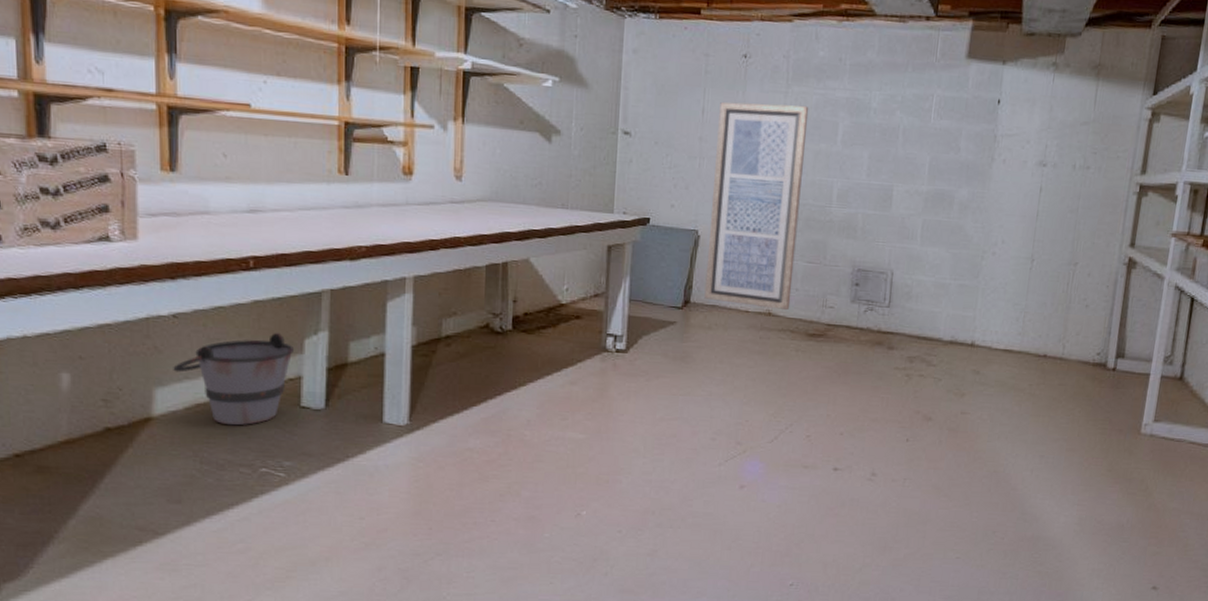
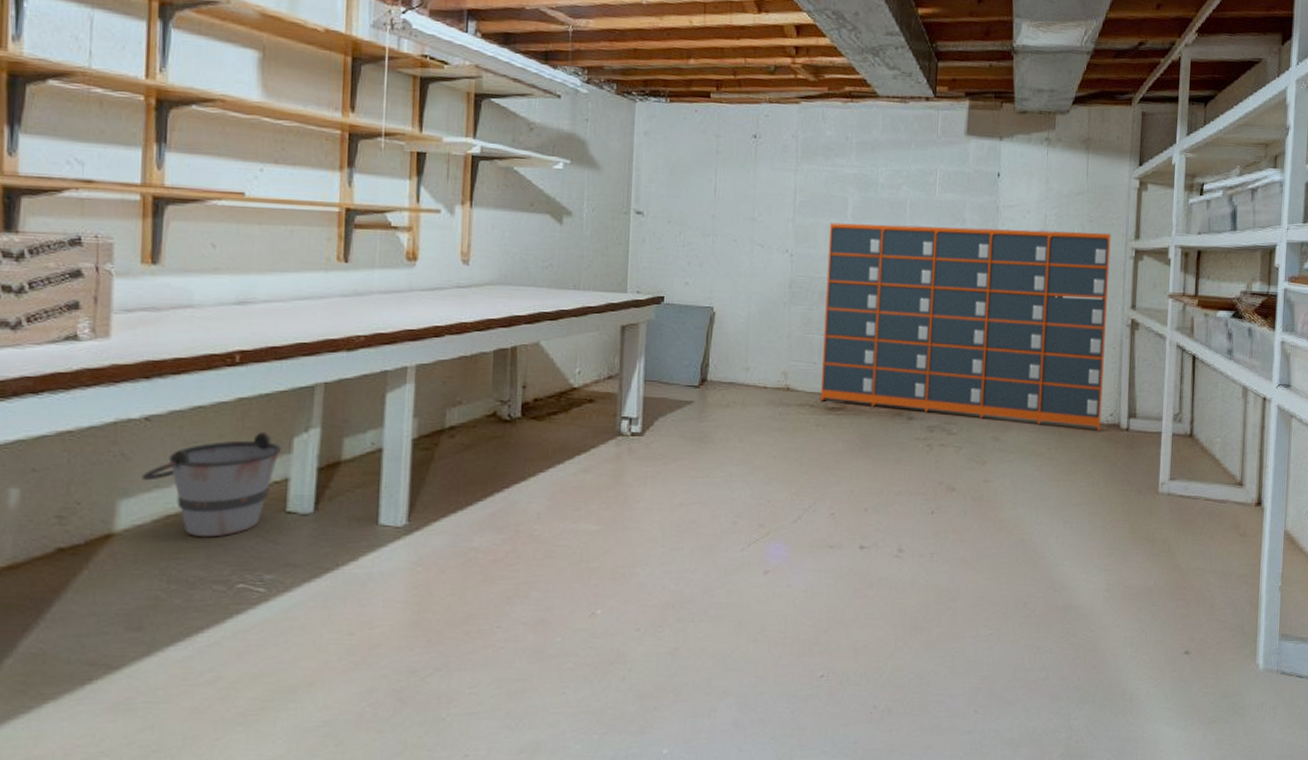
wall art: present [704,102,809,311] -> none [721,180,819,385]
storage cabinet: none [800,148,1116,369] -> present [820,223,1111,431]

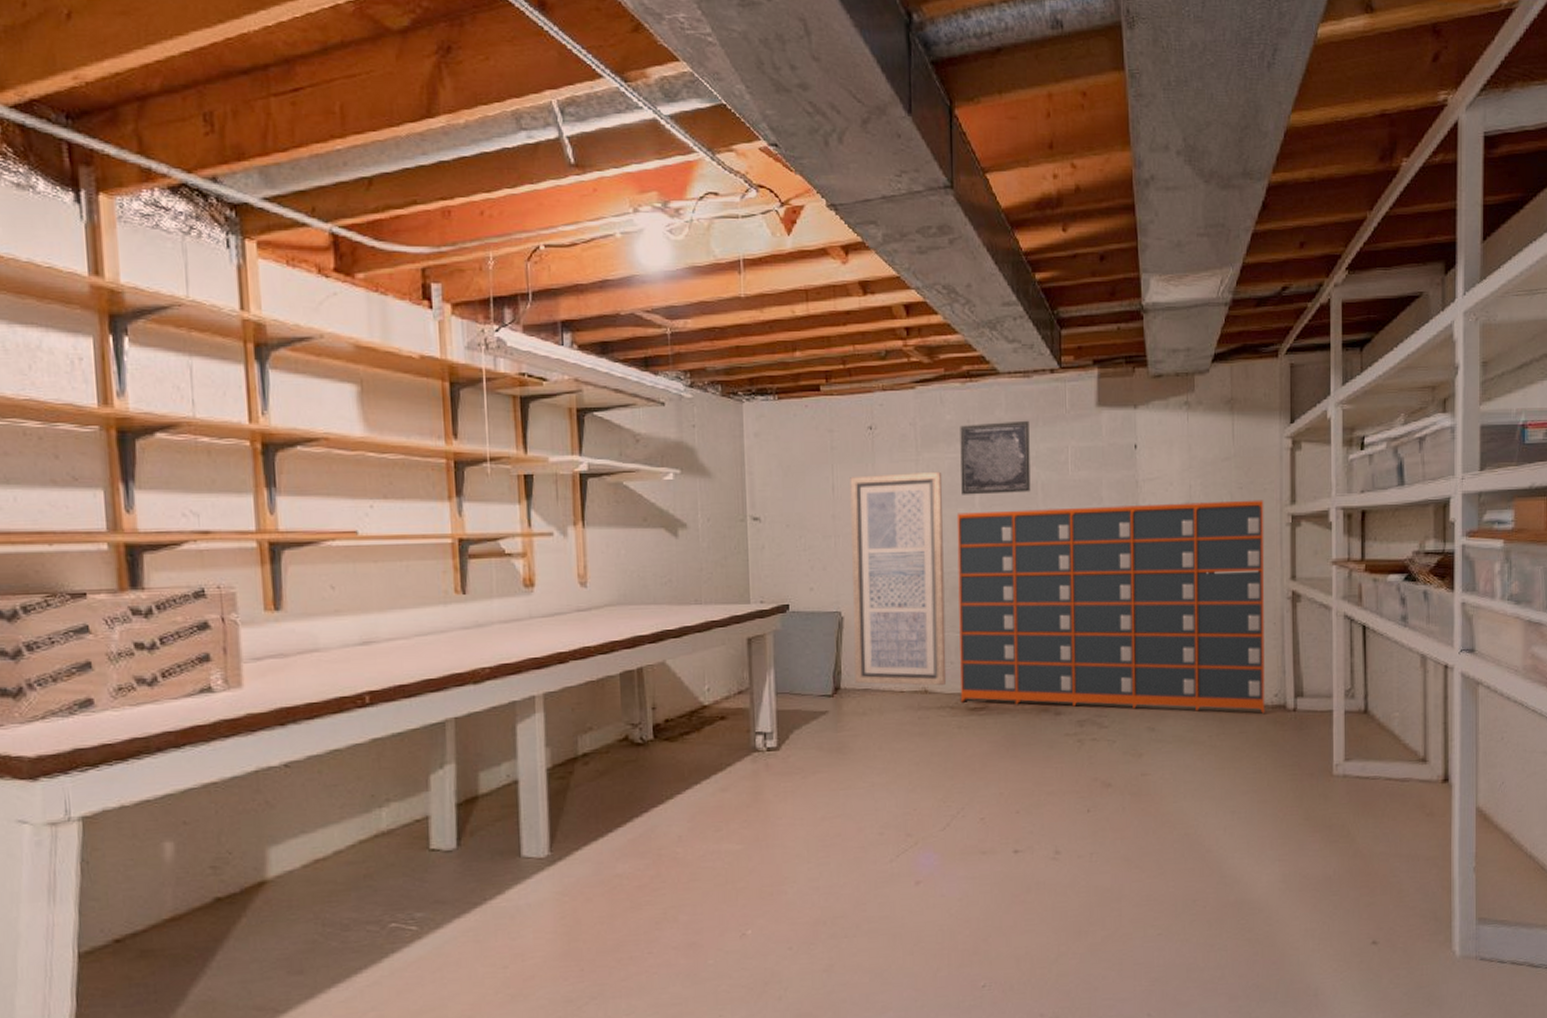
bucket: present [142,431,282,538] -> none [287,770,420,880]
wall art: none [721,180,819,385] -> present [850,471,947,686]
wall art: none [835,141,903,209] -> present [960,420,1031,495]

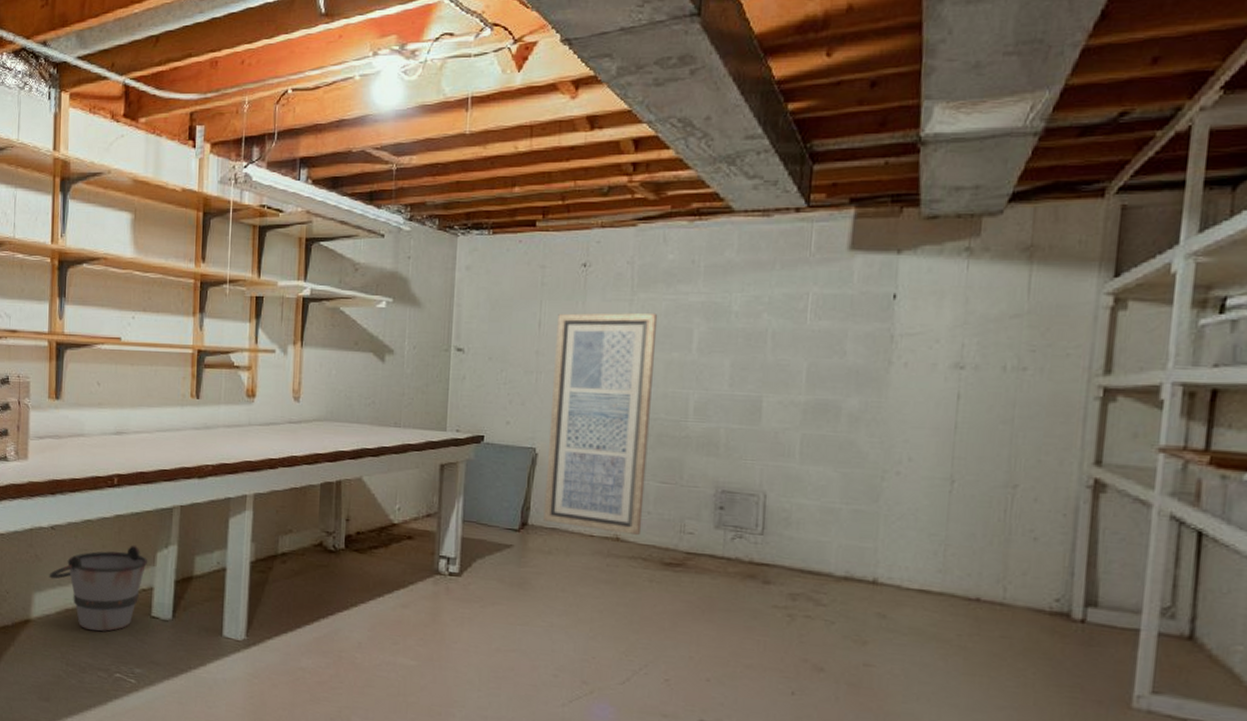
bucket: none [287,770,420,880] -> present [49,545,148,632]
storage cabinet: present [956,500,1265,713] -> none [654,357,1065,619]
wall art: present [960,420,1031,495] -> none [678,262,764,341]

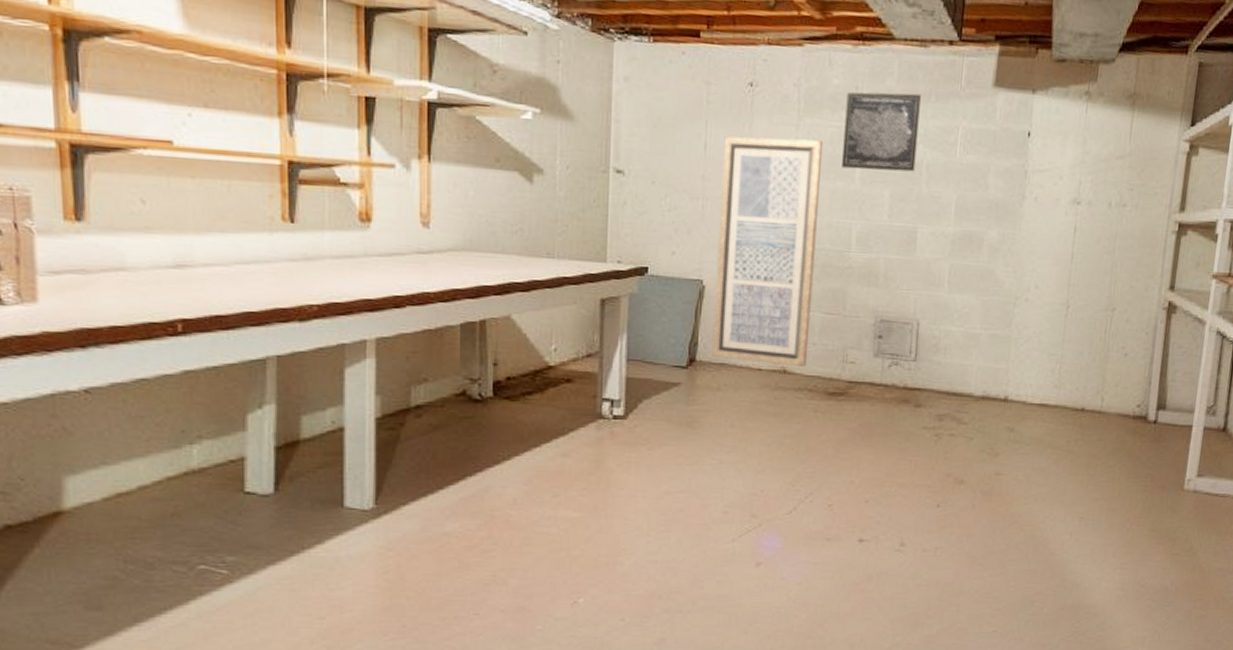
bucket: present [49,545,148,632] -> none [87,407,236,517]
wall art: none [678,262,764,341] -> present [842,92,921,172]

